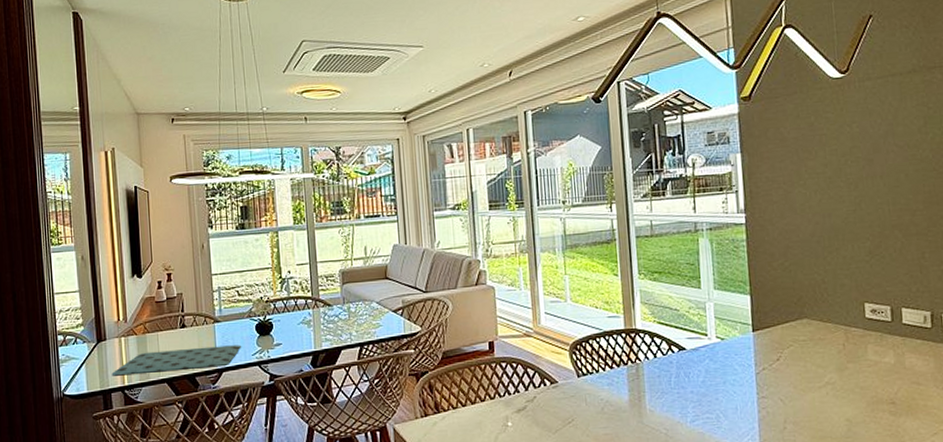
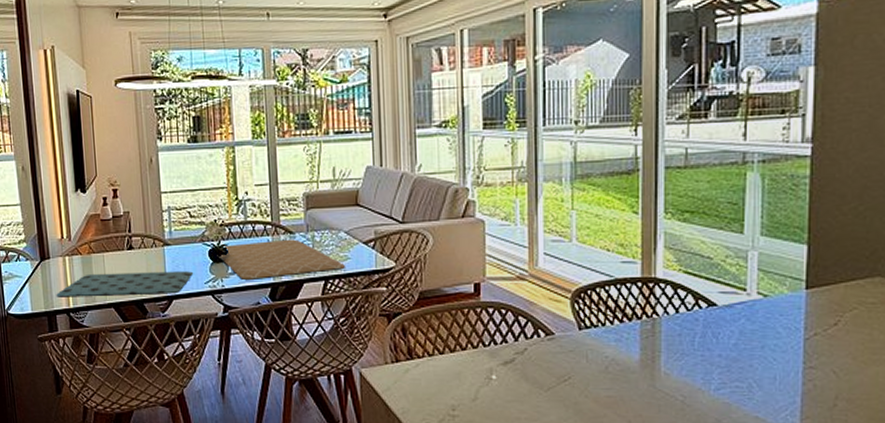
placemat: none [263,311,378,350] -> present [217,239,345,280]

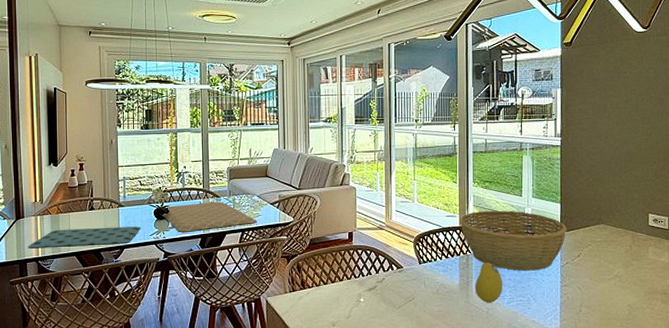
basket: none [642,254,817,344] -> present [459,210,567,271]
fruit: none [663,331,710,388] -> present [474,263,503,303]

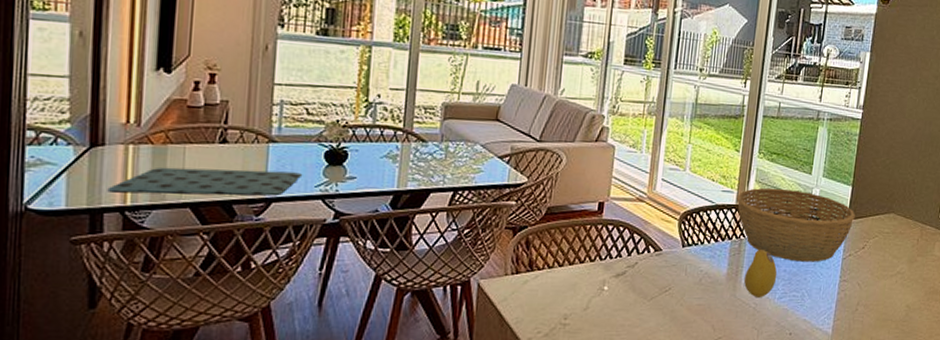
placemat: present [160,201,257,232] -> none [334,147,477,186]

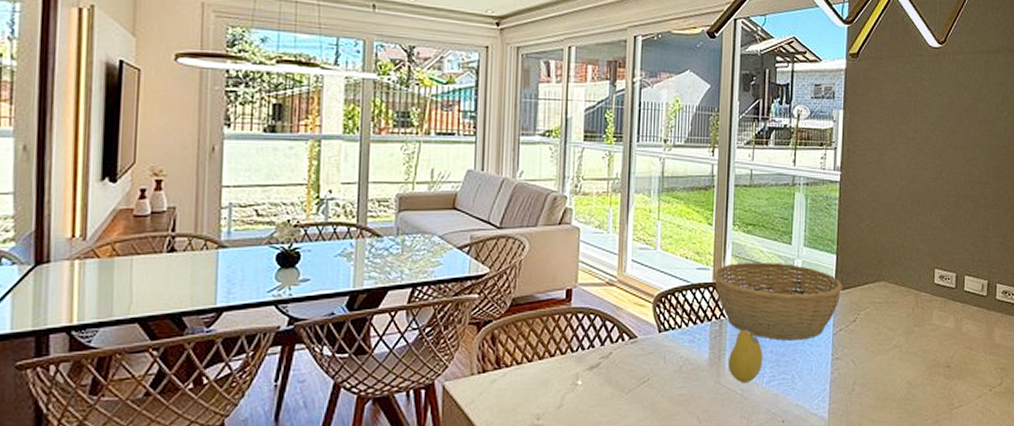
placemat: present [107,167,303,196] -> none [53,278,255,312]

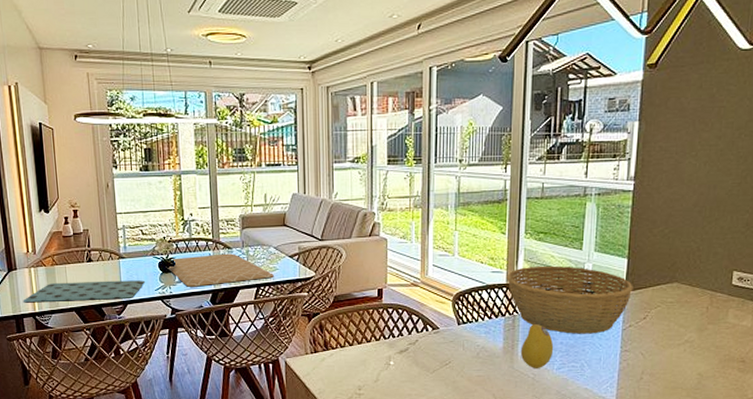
placemat: none [53,278,255,312] -> present [23,280,146,303]
placemat: none [286,243,436,287] -> present [166,253,274,287]

